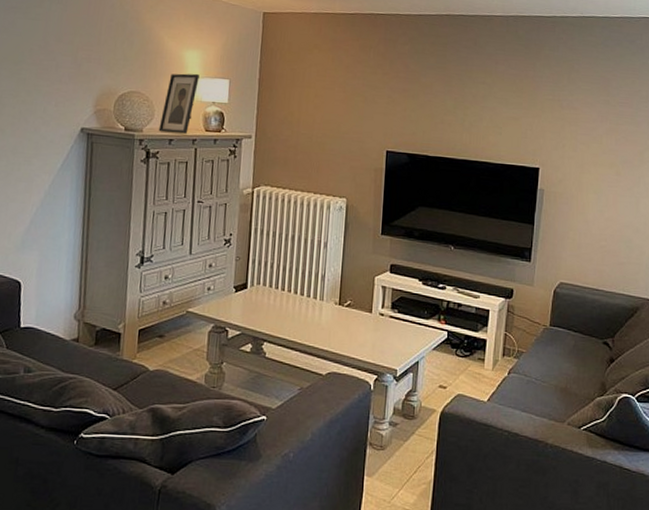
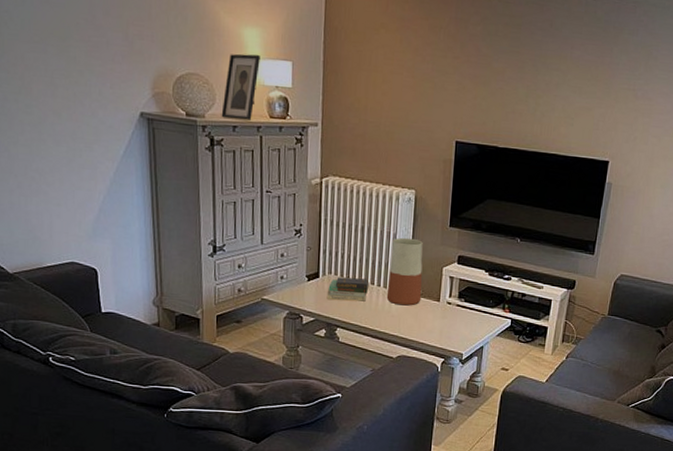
books: none [254,288,299,314] -> present [326,277,370,302]
vase: none [316,246,355,318] -> present [386,237,424,306]

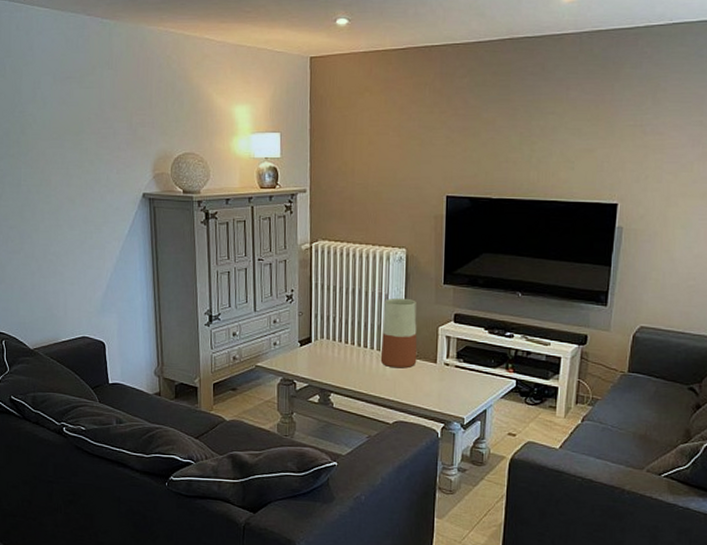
picture frame: present [221,53,260,122] -> none [215,130,250,194]
books: present [326,277,370,302] -> none [319,341,362,366]

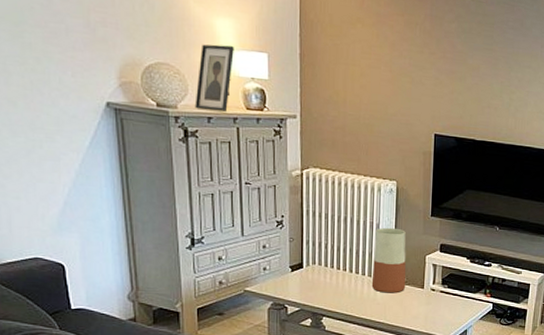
picture frame: none [215,130,250,194] -> present [195,44,234,113]

